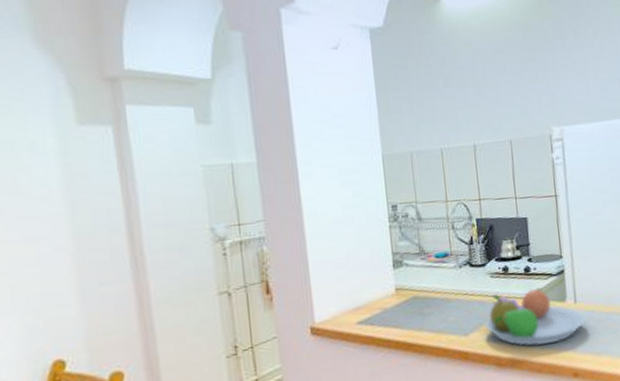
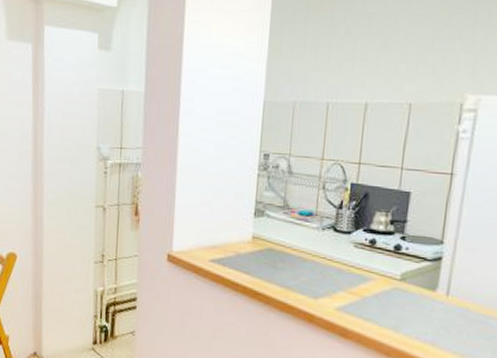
fruit bowl: present [484,287,586,346] -> none [337,265,456,331]

